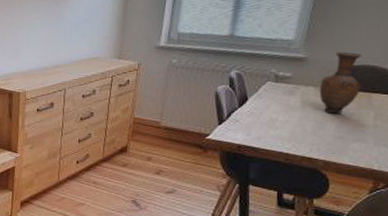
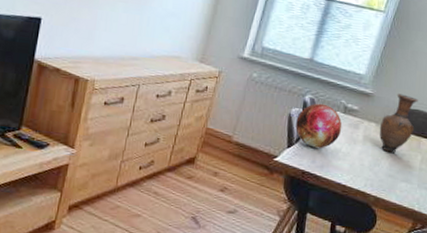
decorative orb: none [224,76,276,121] -> present [296,103,342,149]

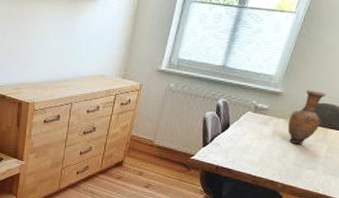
decorative orb: present [296,103,342,149] -> none [210,105,253,145]

